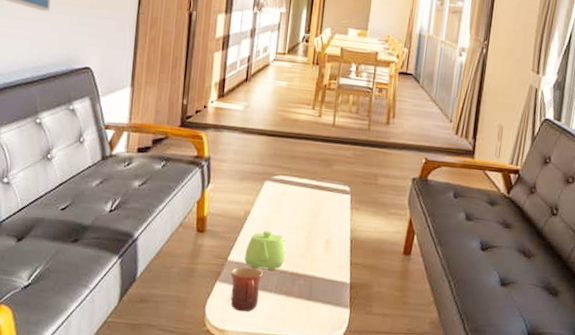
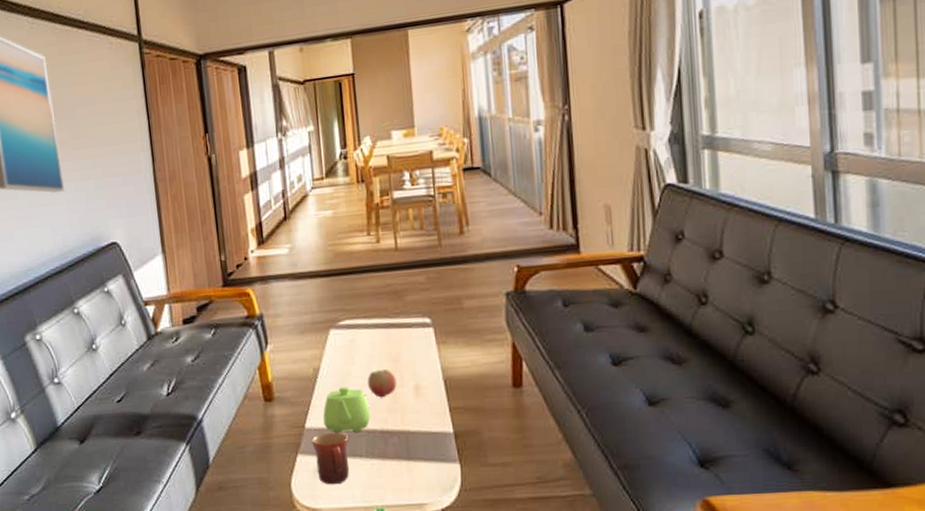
fruit: none [288,222,312,245] -> present [368,369,397,398]

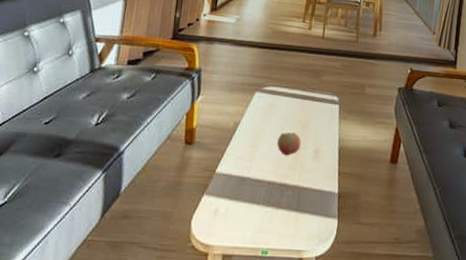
mug: present [311,432,350,485] -> none [217,179,251,226]
teapot: present [323,387,370,433] -> none [233,142,275,182]

